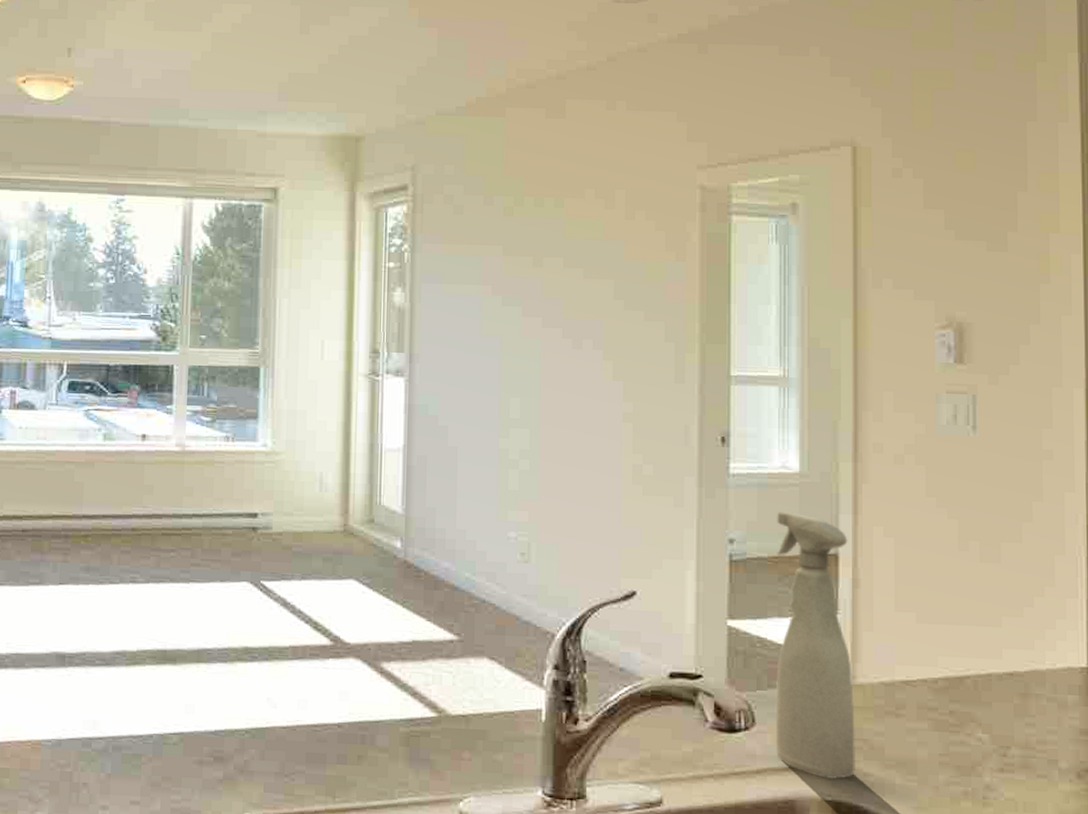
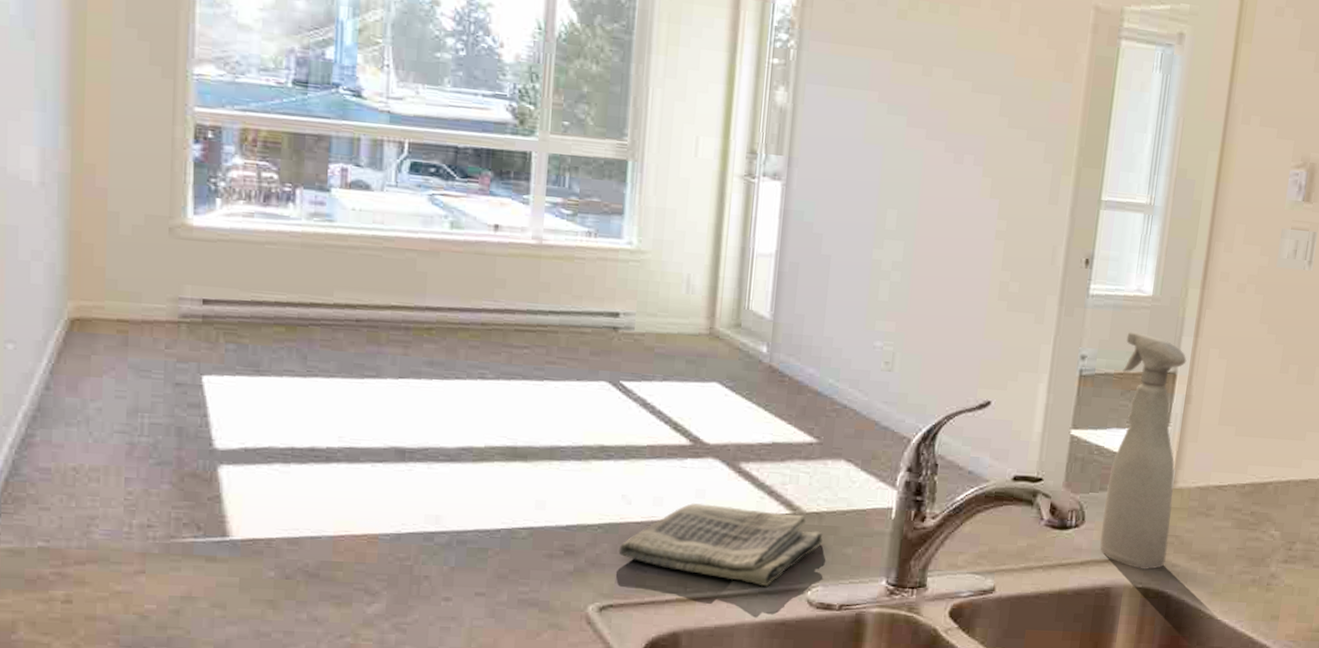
dish towel: none [266,706,472,797] -> present [618,503,823,587]

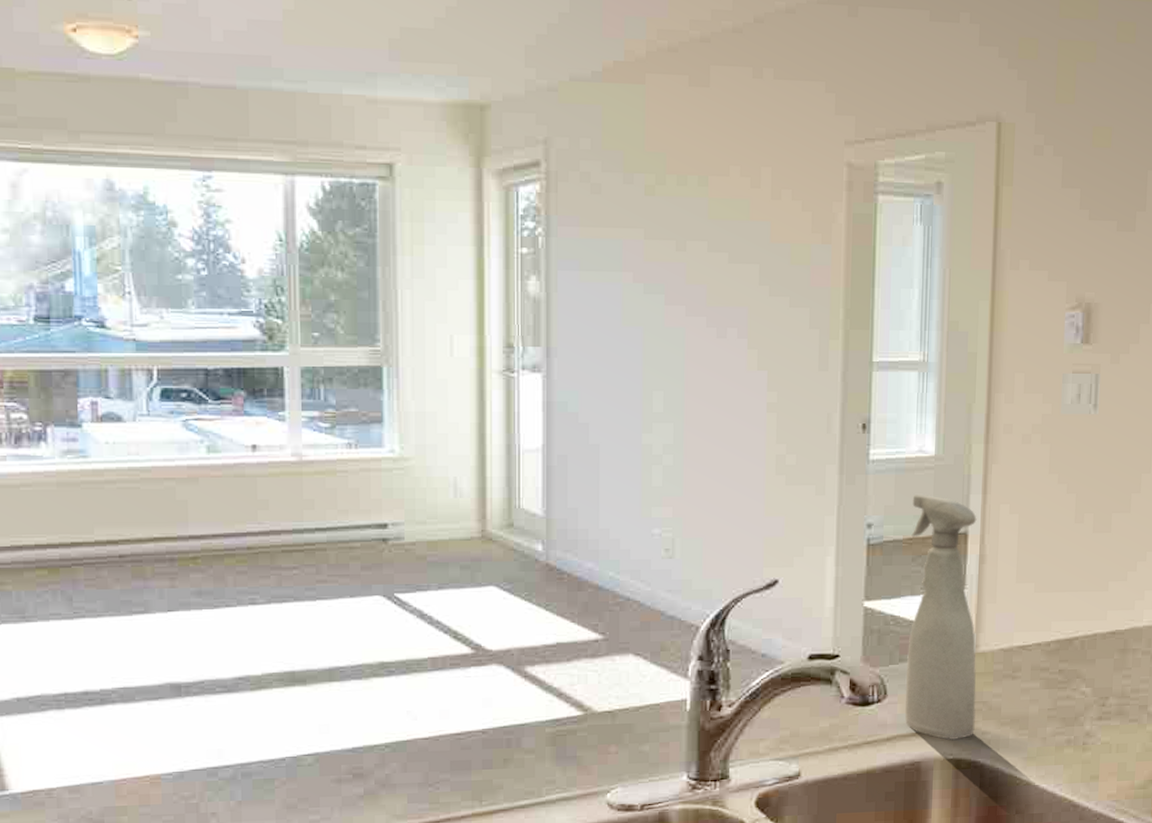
dish towel: present [618,503,823,587] -> none [408,713,618,793]

